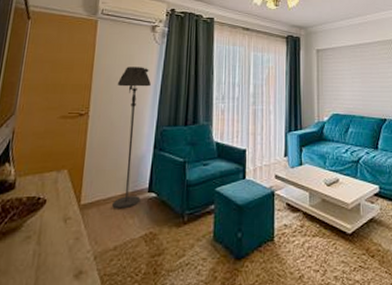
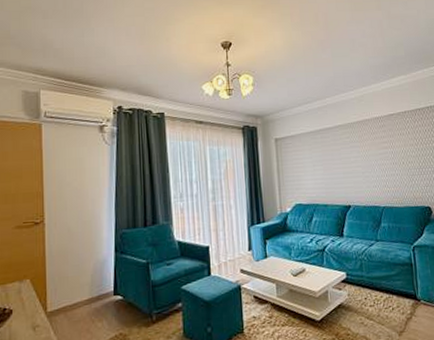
floor lamp: present [112,67,151,209] -> none [69,170,107,314]

